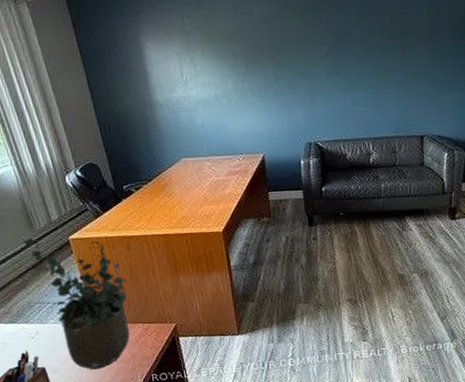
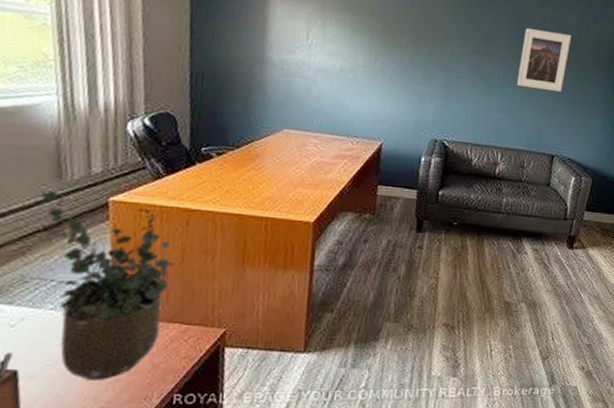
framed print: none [375,13,423,76] -> present [517,28,571,92]

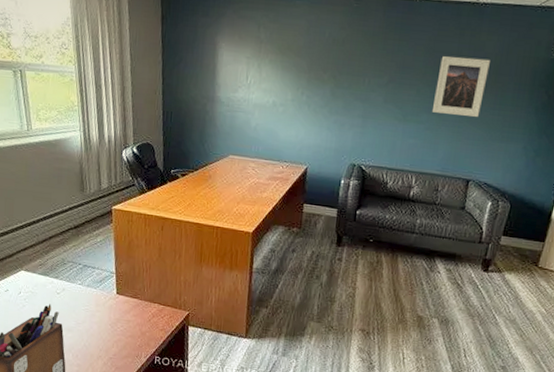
potted plant: present [41,190,175,380] -> none [72,200,155,339]

